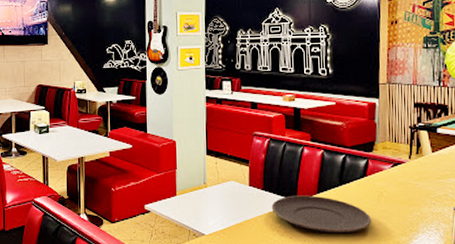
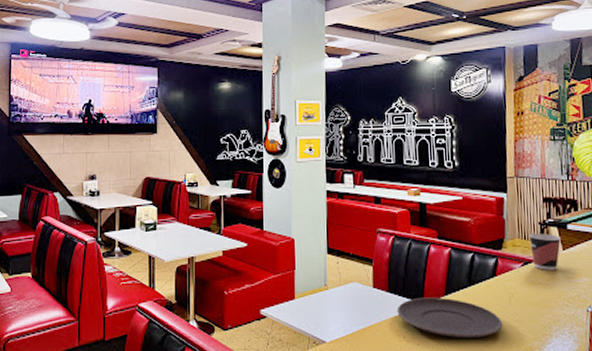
cup: none [399,136,430,171] -> present [528,233,561,270]

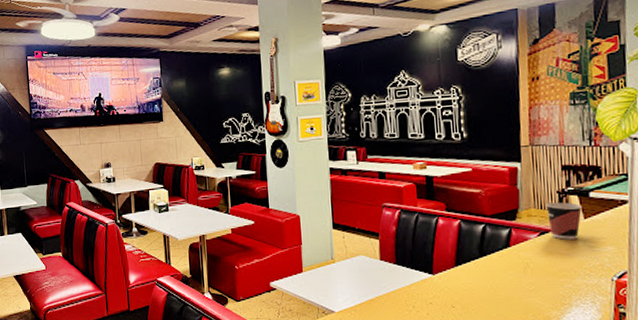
plate: present [397,297,503,339] -> none [405,268,518,309]

